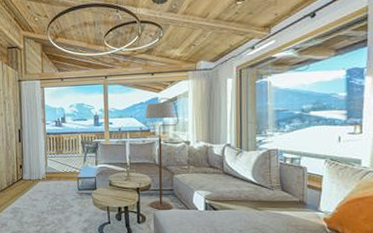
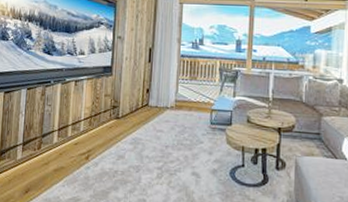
floor lamp: present [144,98,179,211] -> none [292,27,333,158]

